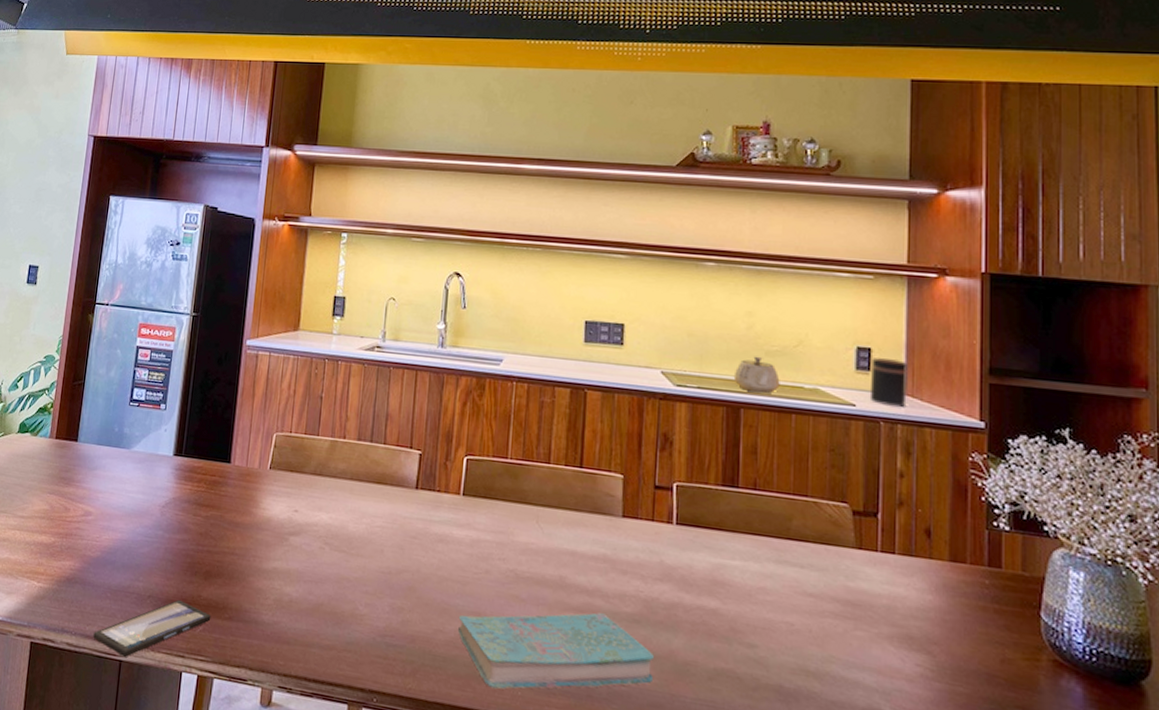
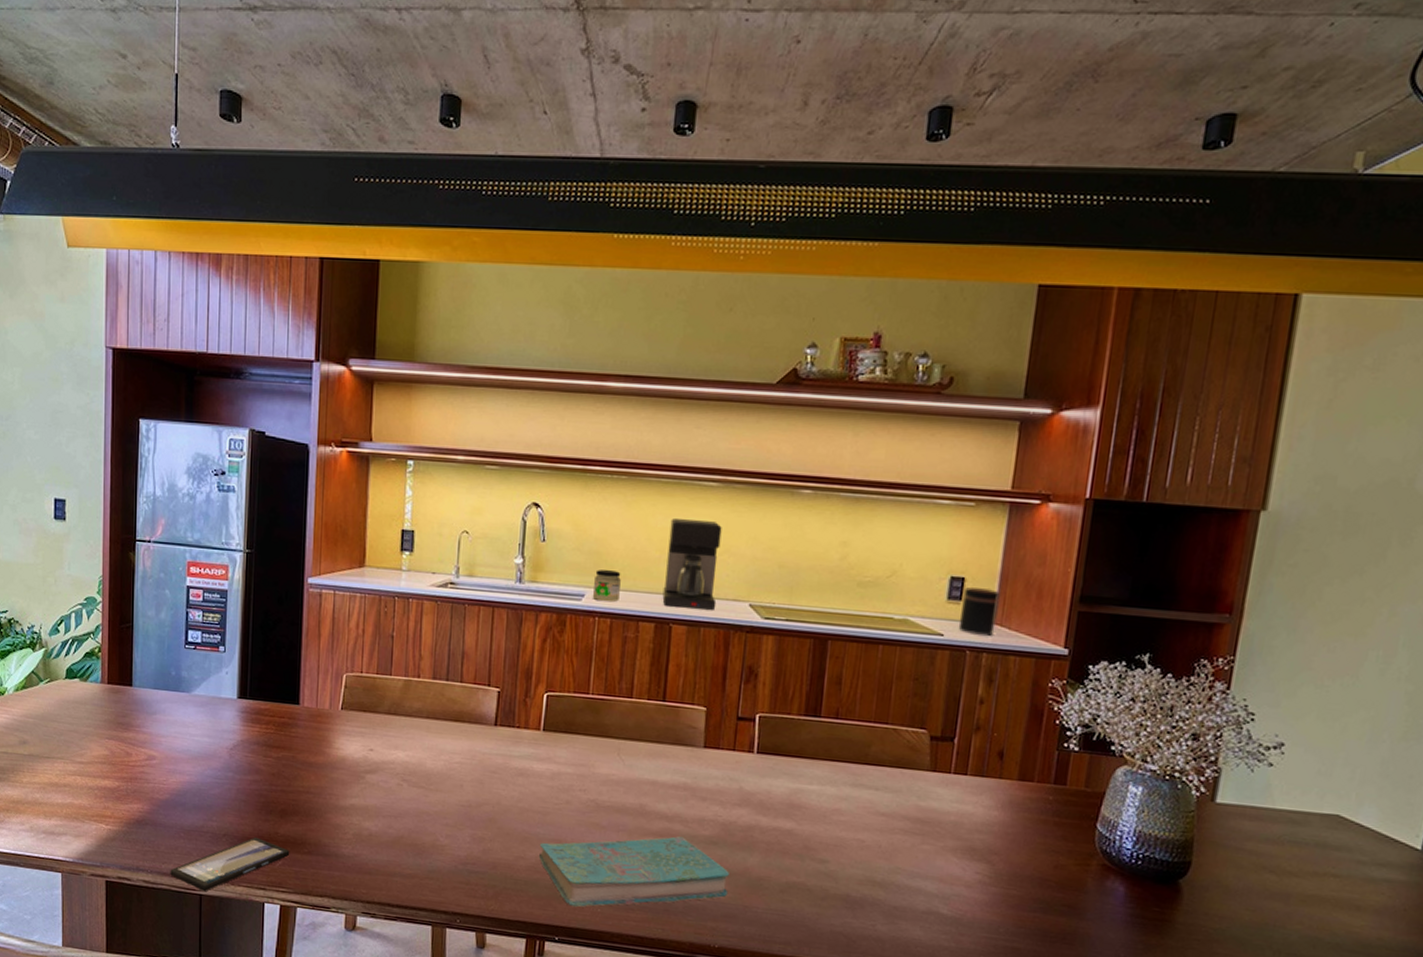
jar: none [510,336,537,368] -> present [592,570,621,603]
coffee maker: none [577,288,632,378] -> present [662,519,722,612]
teapot: present [733,356,780,394] -> none [823,587,870,625]

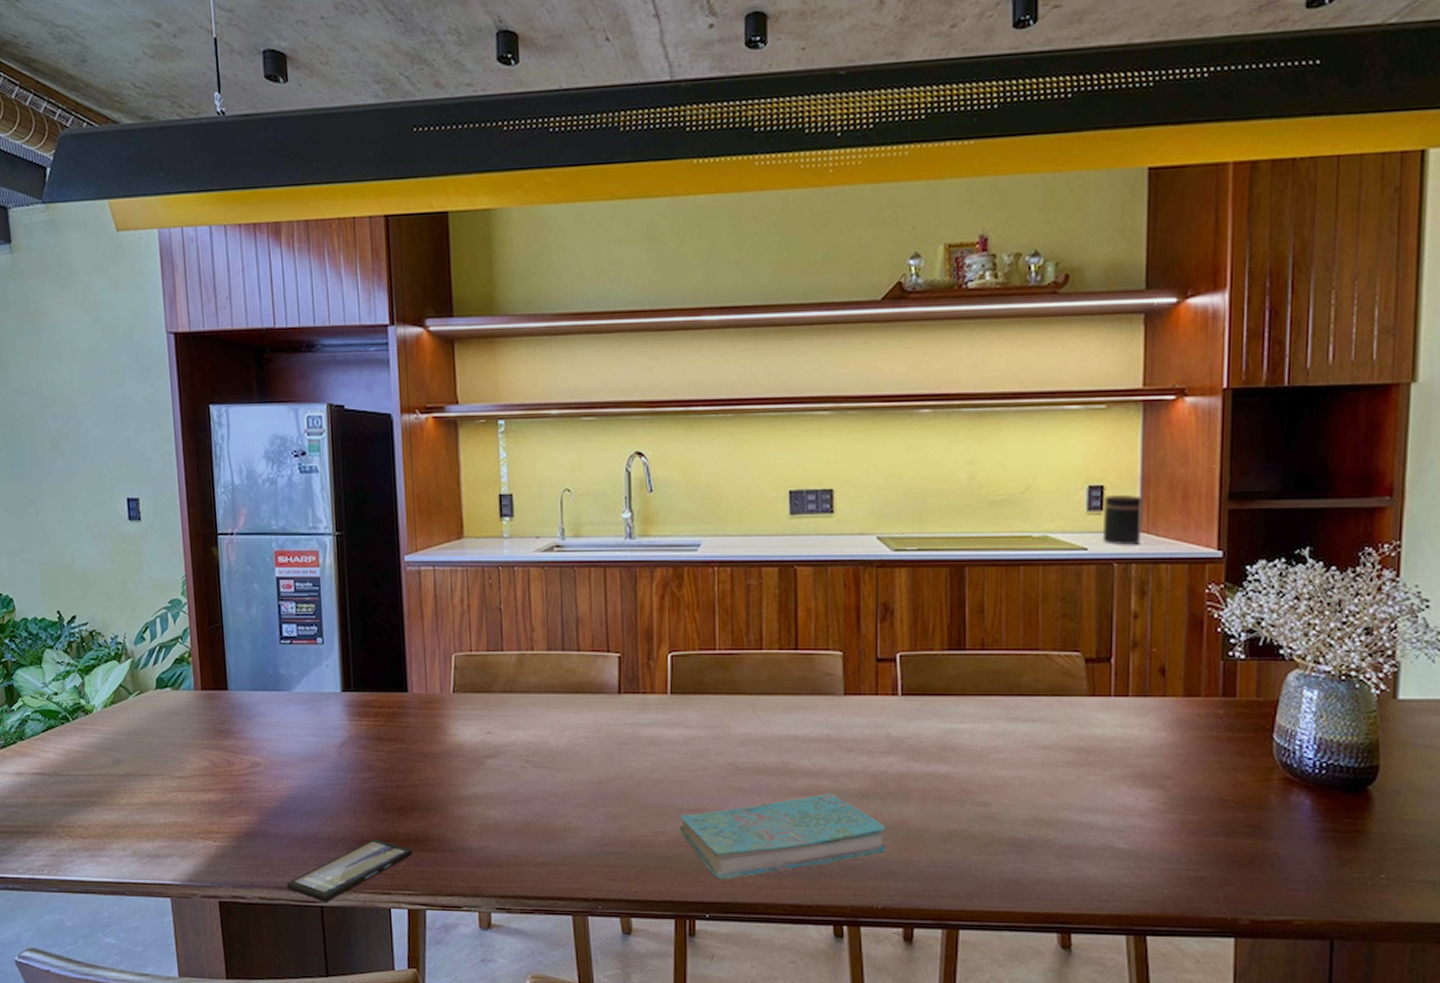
jar: present [592,570,621,603] -> none [708,516,738,550]
coffee maker: present [662,519,722,612] -> none [783,453,842,549]

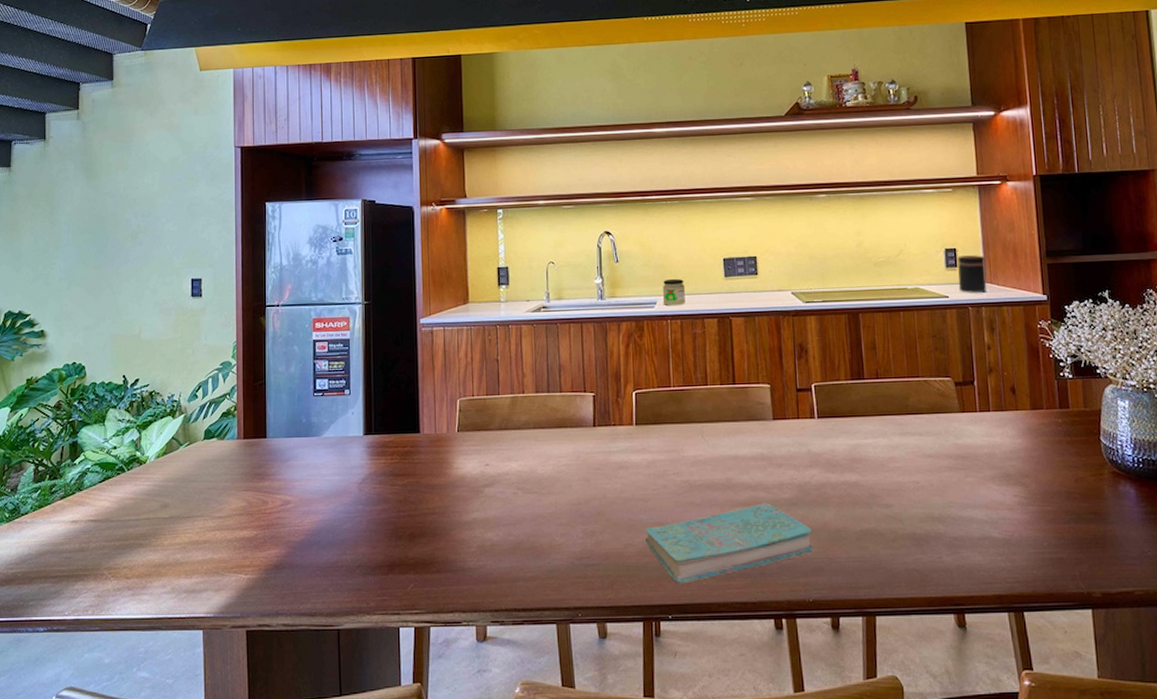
smartphone: present [286,838,413,902] -> none [308,563,420,625]
jar: none [708,516,738,550] -> present [662,279,685,306]

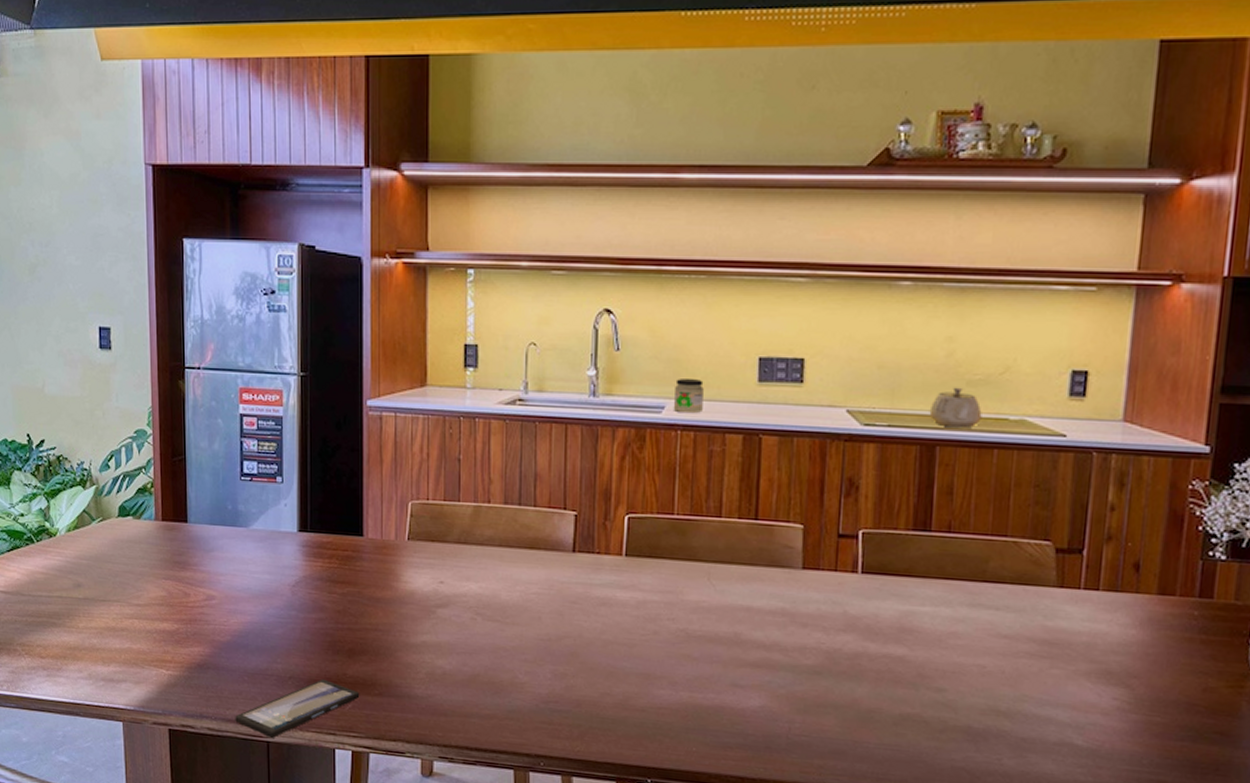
smartphone: none [308,563,420,625] -> present [235,678,360,738]
cover: present [644,503,813,584] -> none [626,667,837,747]
teapot: none [850,268,888,299] -> present [929,387,982,429]
cylinder: present [957,255,987,293] -> none [1082,382,1129,435]

